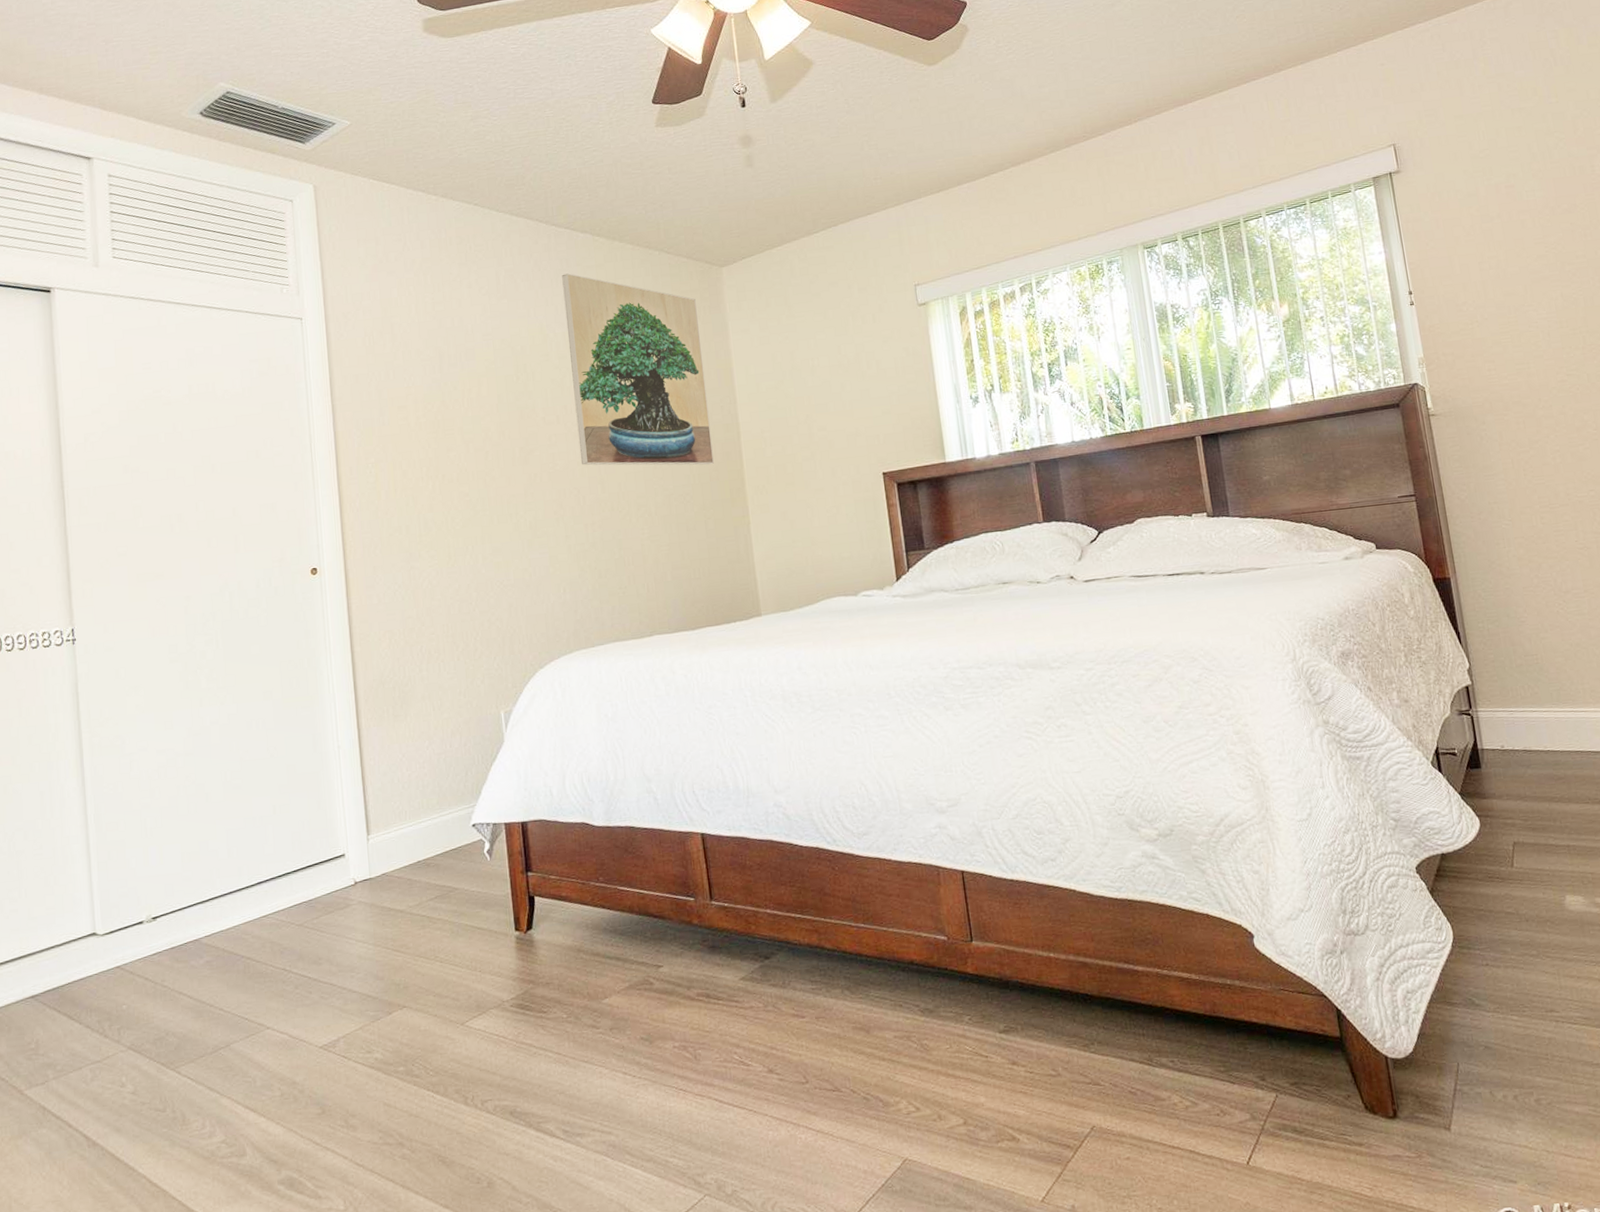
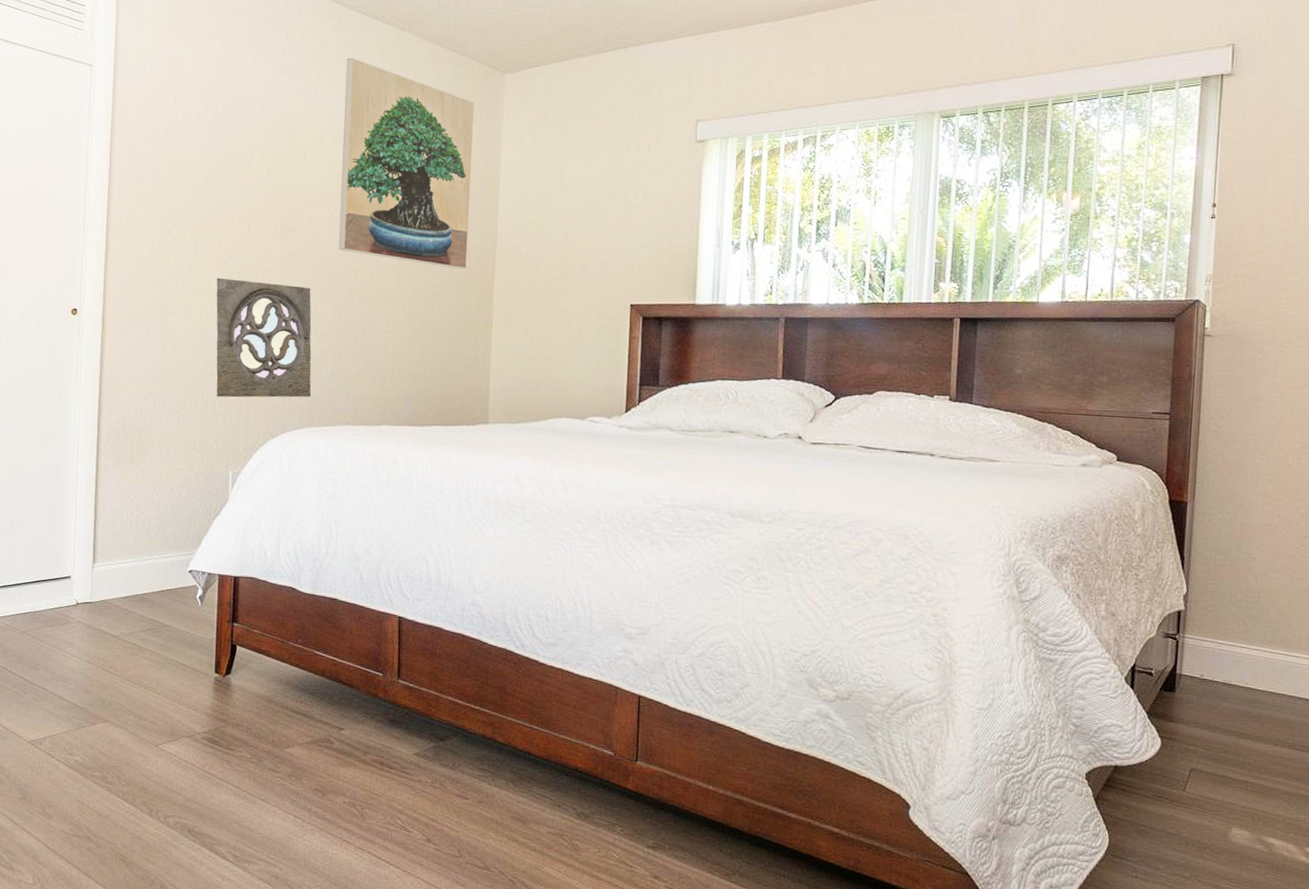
wall ornament: none [460,507,575,636] -> present [216,277,312,398]

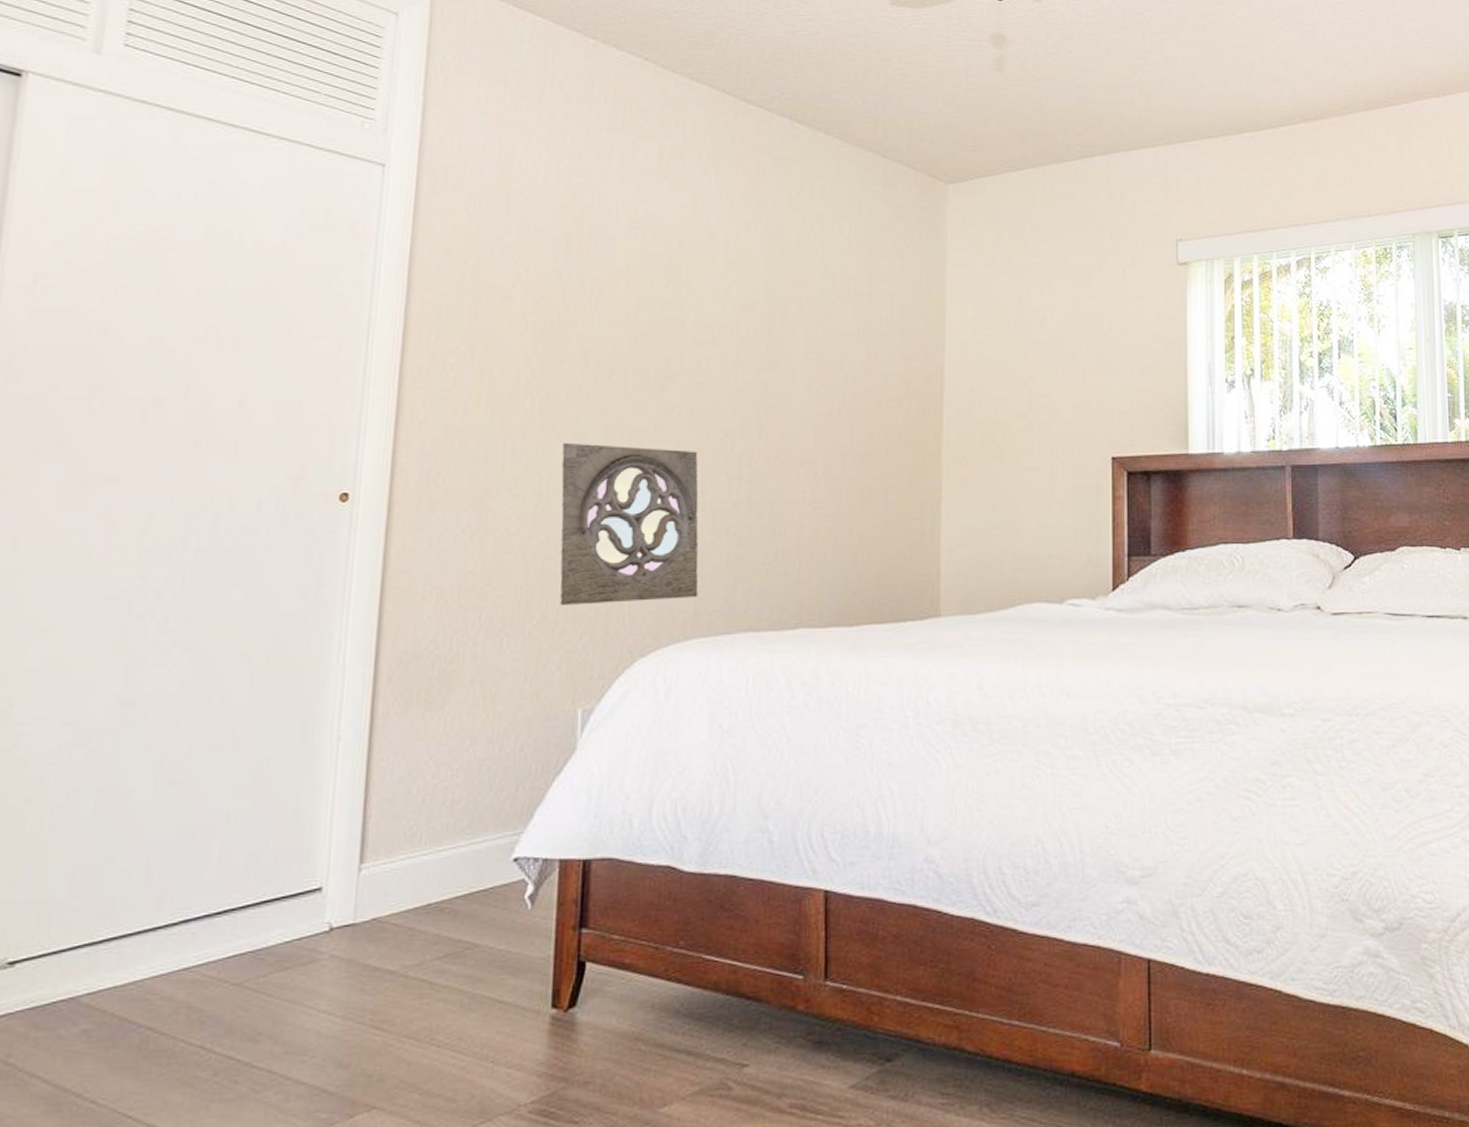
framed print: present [338,58,474,270] -> none [735,162,911,422]

